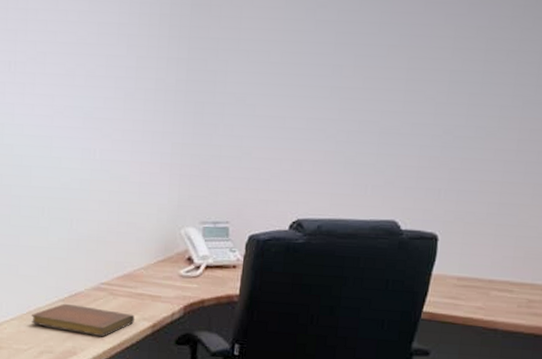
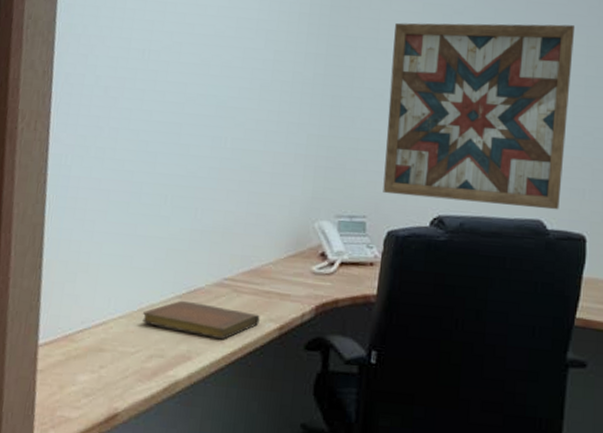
wall art: none [245,14,444,211] -> present [383,22,576,210]

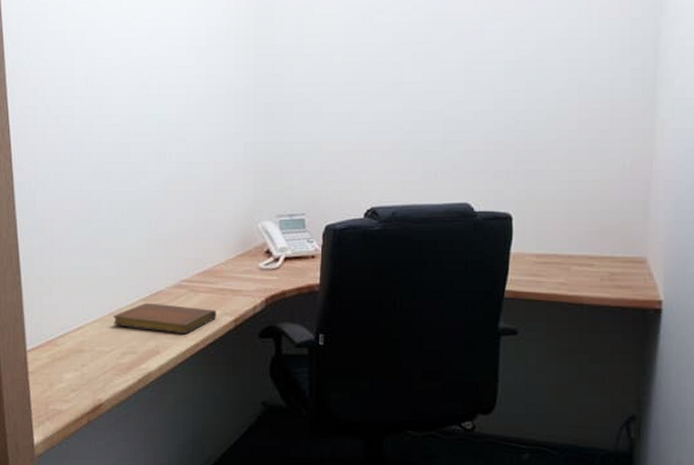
wall art: present [383,22,576,210] -> none [317,12,493,193]

